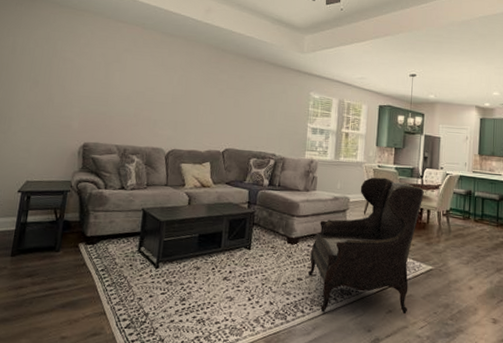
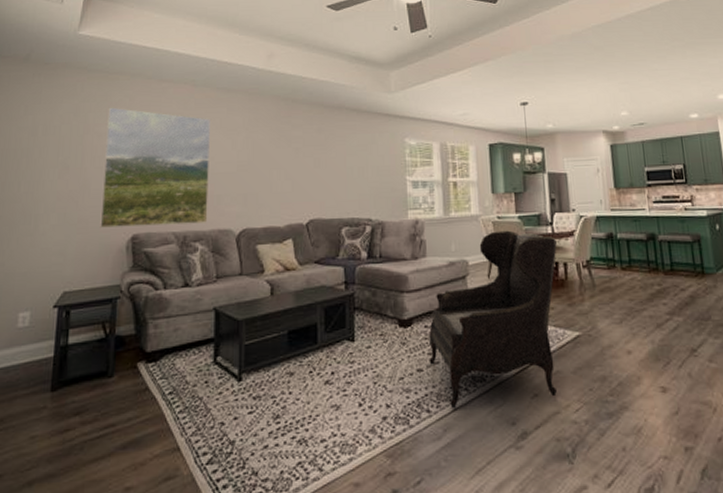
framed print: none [59,38,155,141] -> present [100,107,212,228]

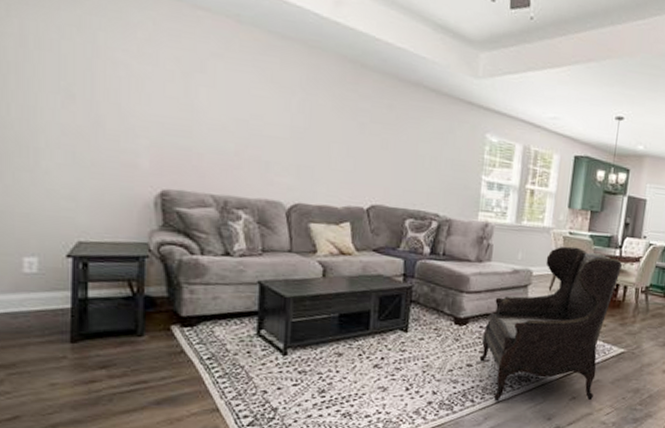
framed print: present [100,107,212,228] -> none [120,28,261,190]

